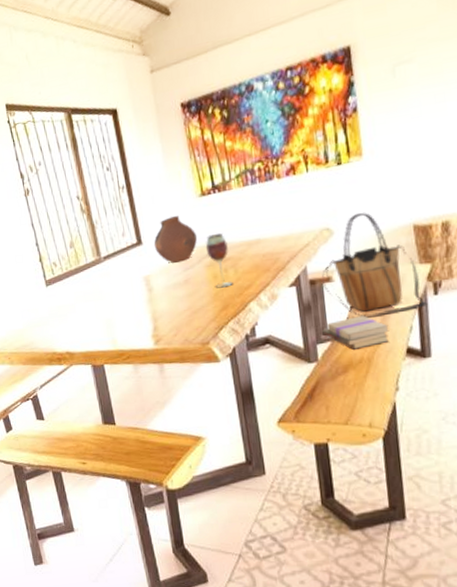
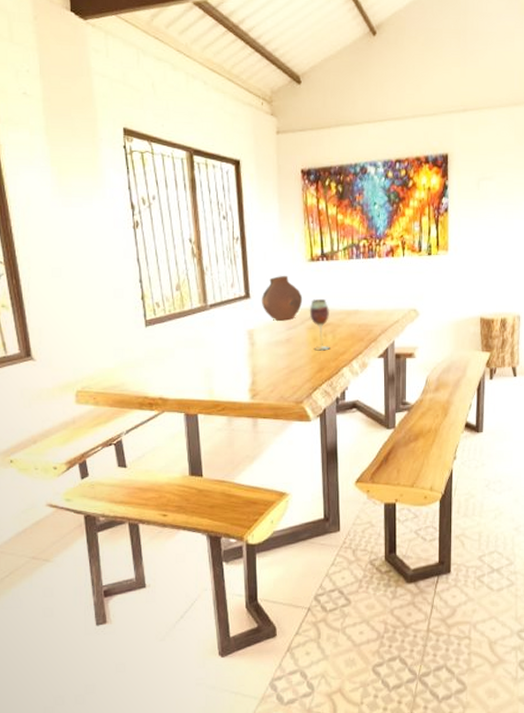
tote bag: present [322,212,427,317] -> none [406,300,484,392]
books: present [322,315,389,350] -> none [401,391,454,420]

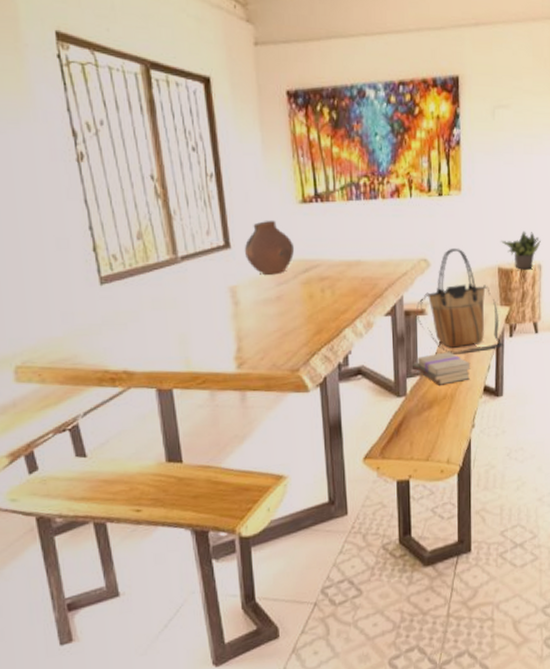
wineglass: present [309,298,330,352] -> none [302,247,329,311]
books: none [401,391,454,420] -> present [413,352,471,385]
tote bag: none [406,300,484,392] -> present [416,247,504,353]
potted plant: none [483,285,520,320] -> present [501,230,541,270]

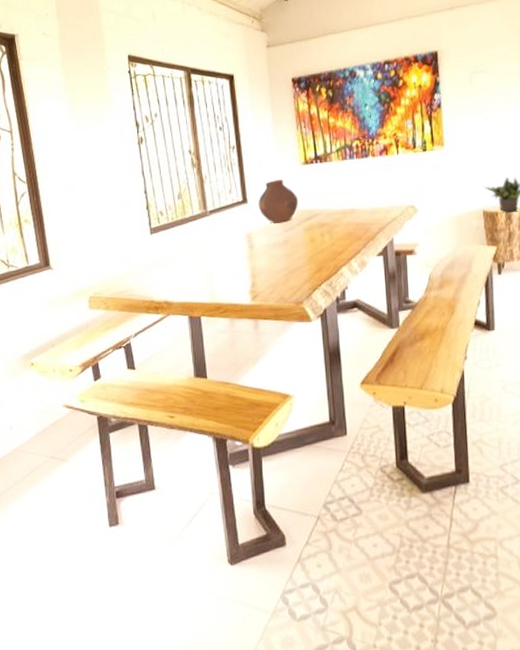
books: present [413,352,471,385] -> none [404,288,461,319]
tote bag: present [416,247,504,353] -> none [406,195,492,289]

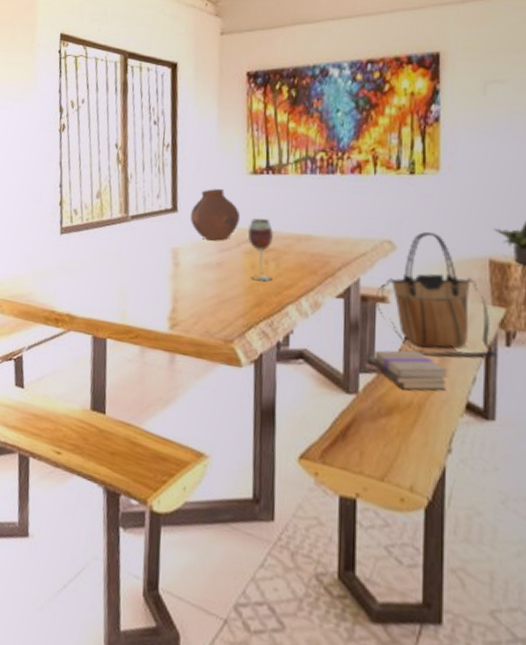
wineglass: none [305,199,328,252] -> present [247,218,273,282]
books: none [404,288,461,319] -> present [368,350,448,391]
tote bag: none [406,195,492,289] -> present [376,231,497,358]

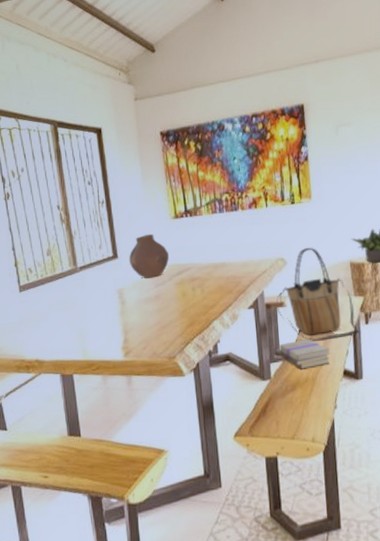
wineglass: present [247,218,273,282] -> none [176,253,200,307]

